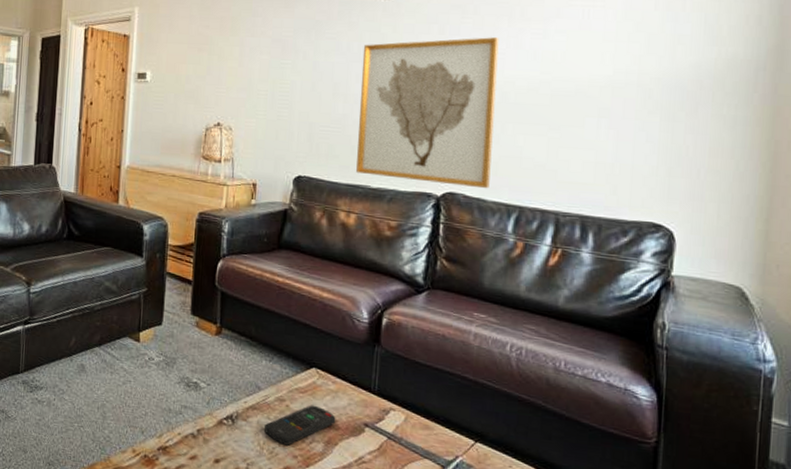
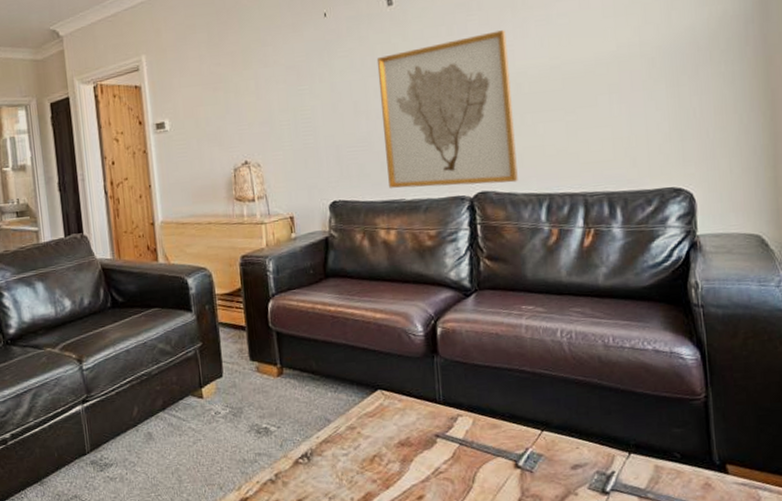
remote control: present [265,405,336,446] -> none [340,426,408,472]

